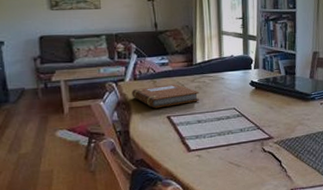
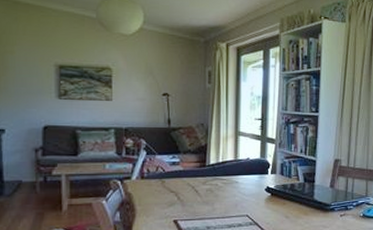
notebook: present [132,84,200,109] -> none [138,185,211,211]

